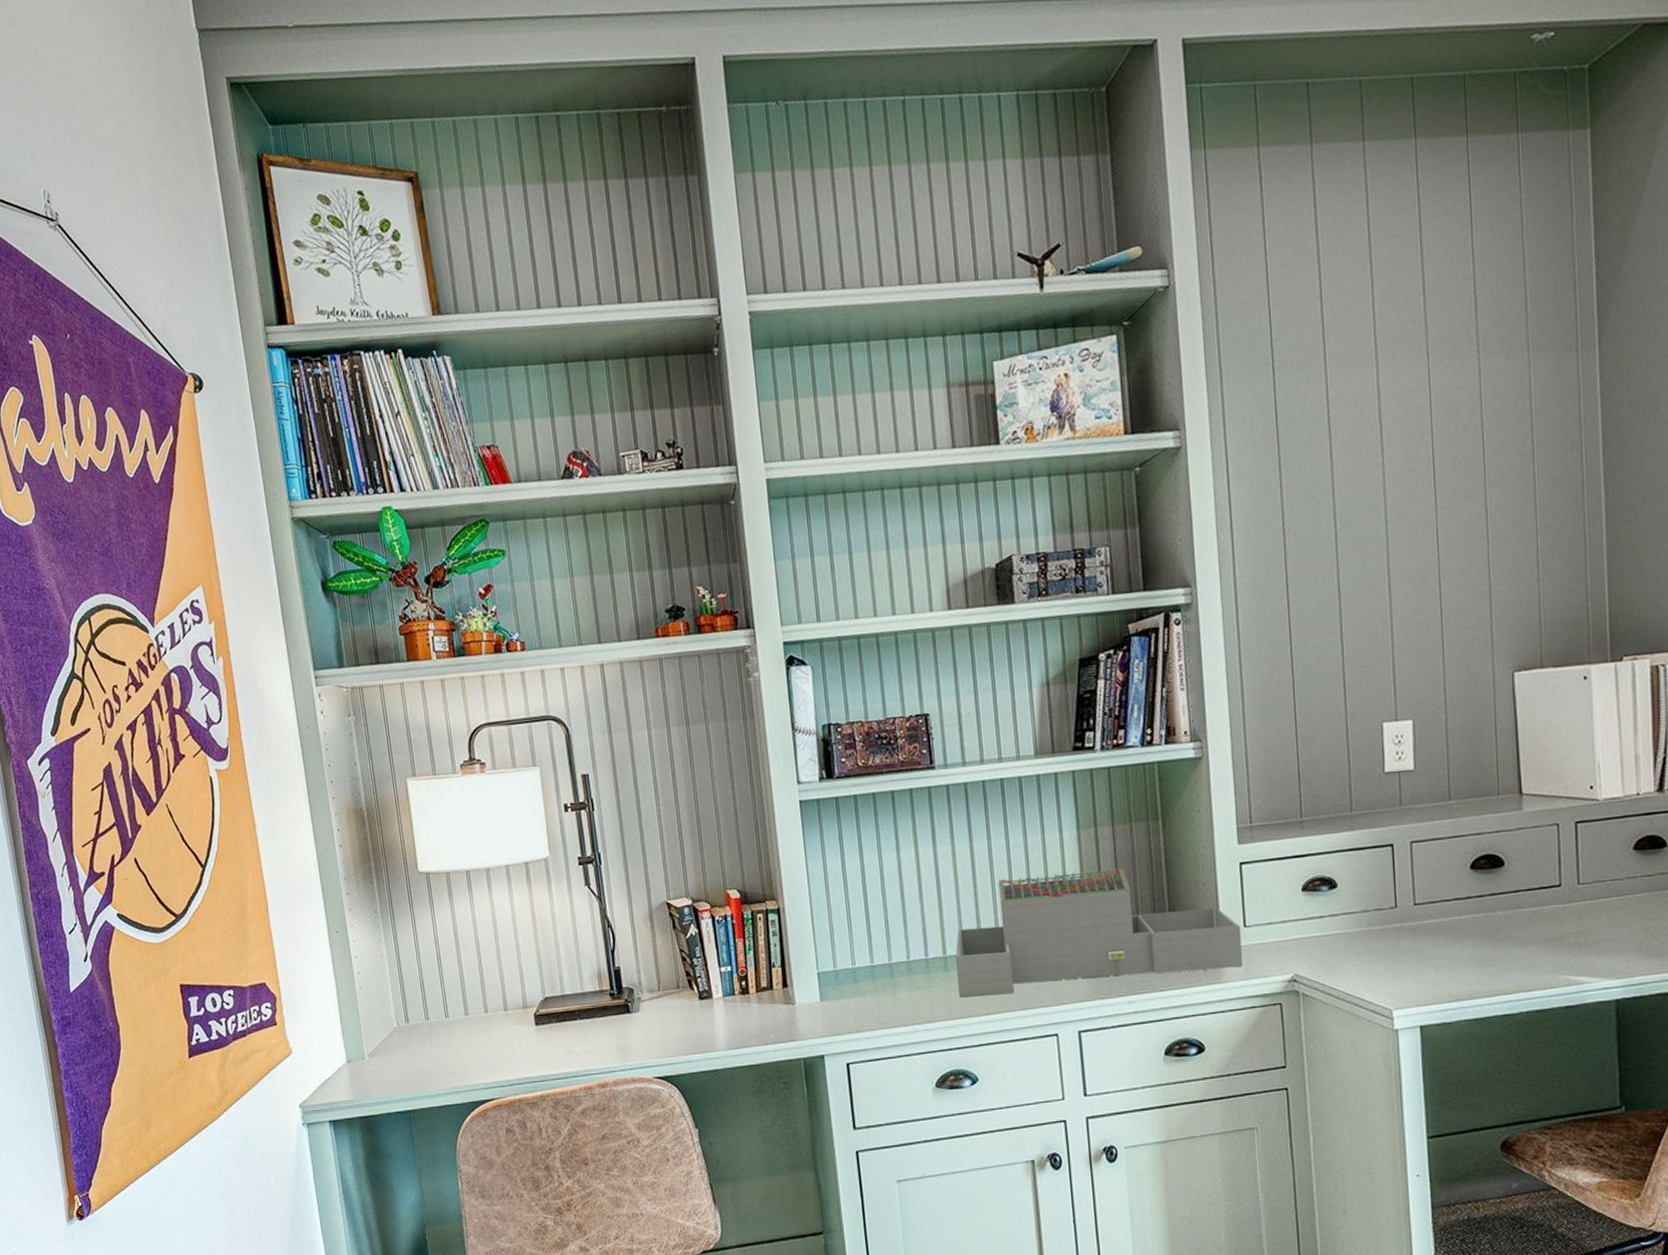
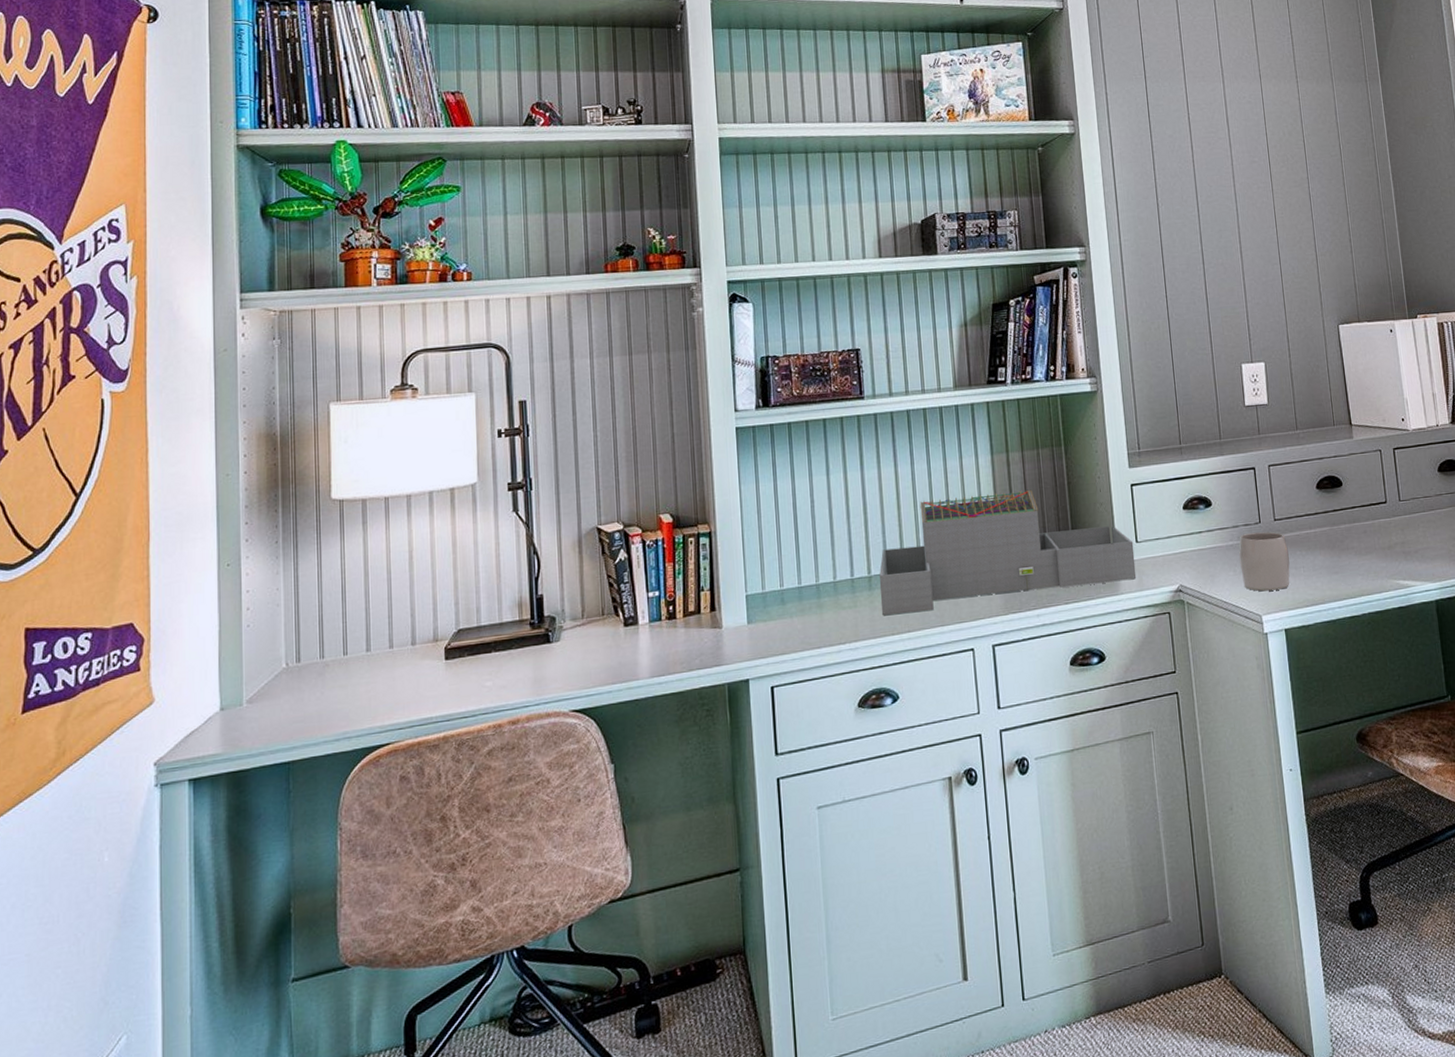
mug: none [1368,917,1431,984] -> present [1238,531,1290,592]

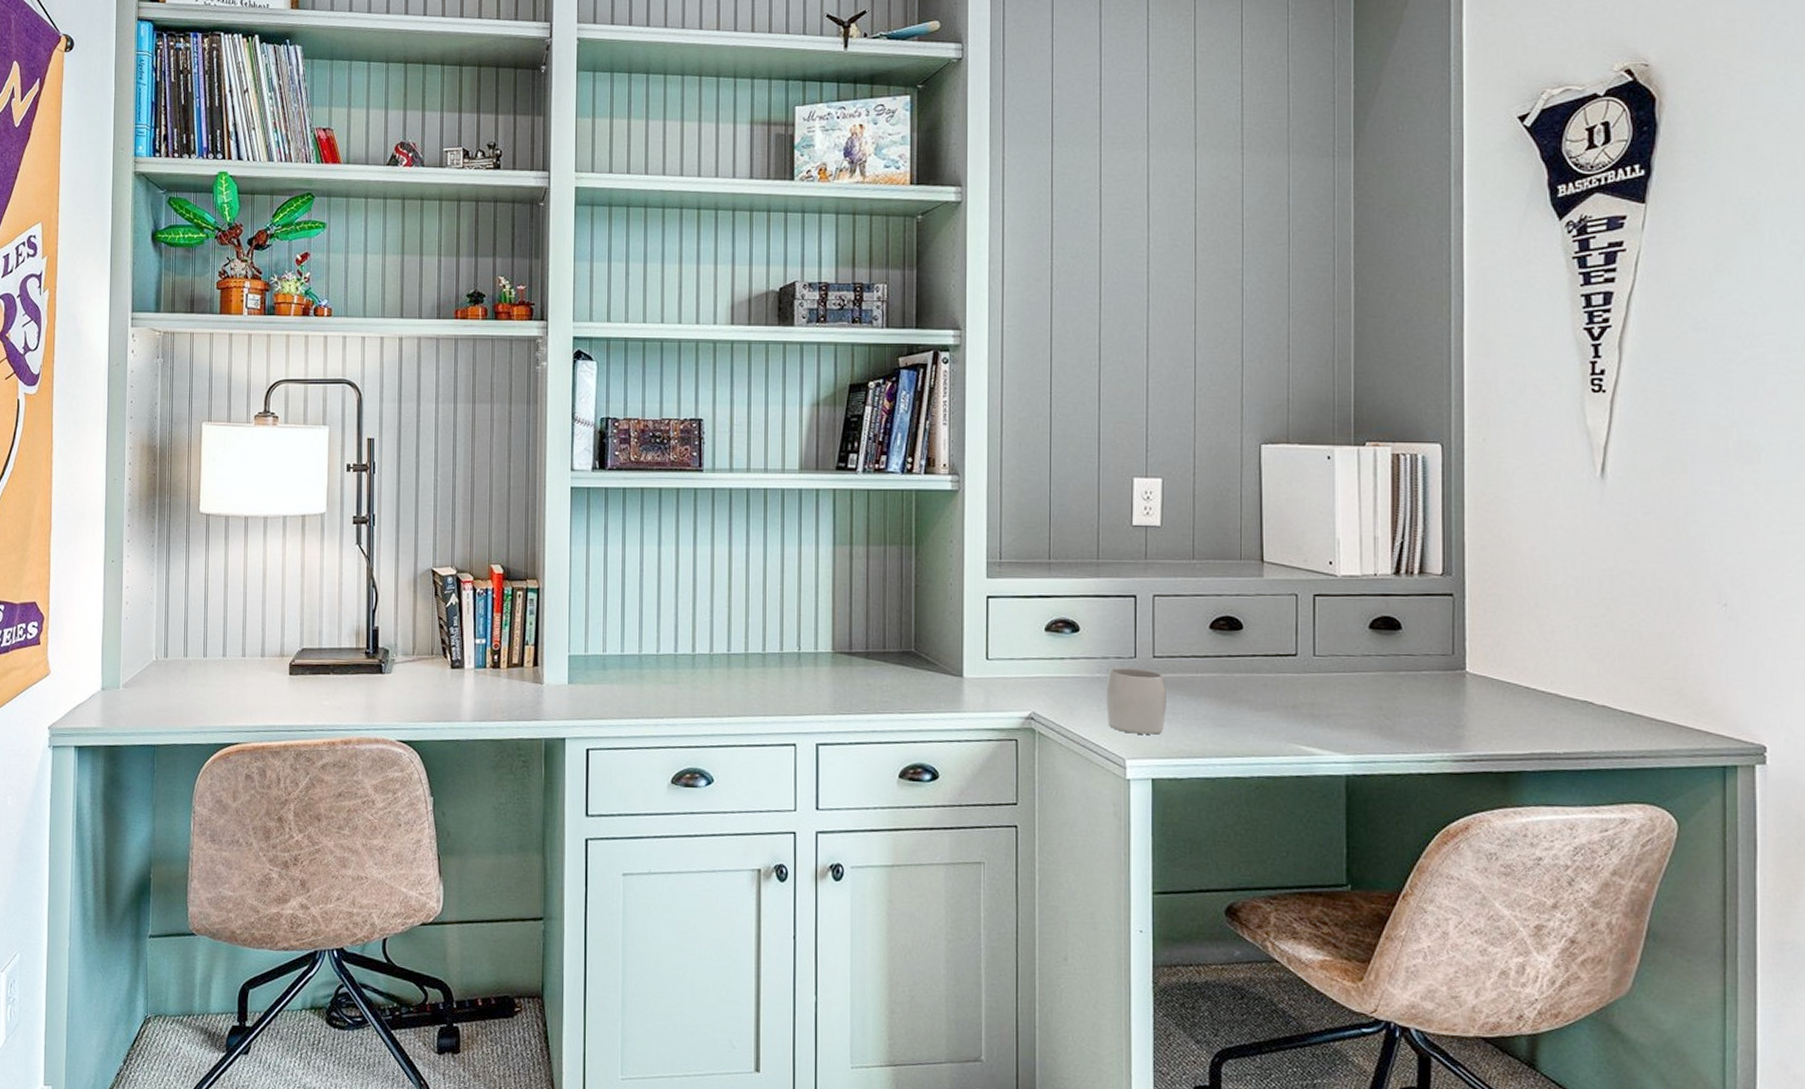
architectural model: present [879,489,1137,616] -> none [704,585,983,699]

